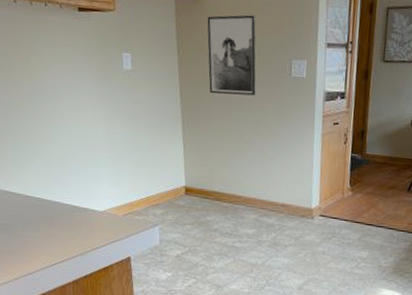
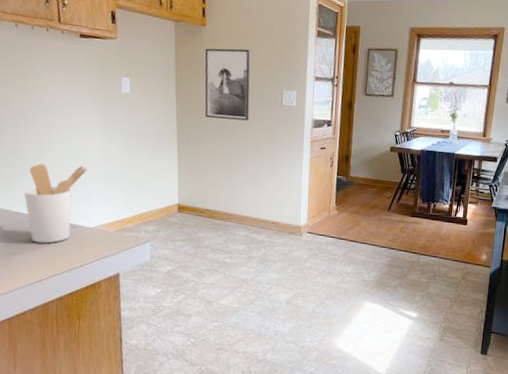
utensil holder: none [35,146,94,227] -> present [23,163,87,244]

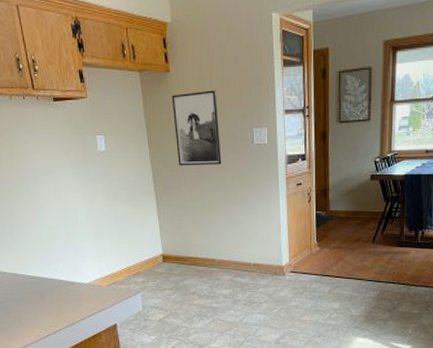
utensil holder: present [23,163,87,244] -> none [24,226,76,301]

